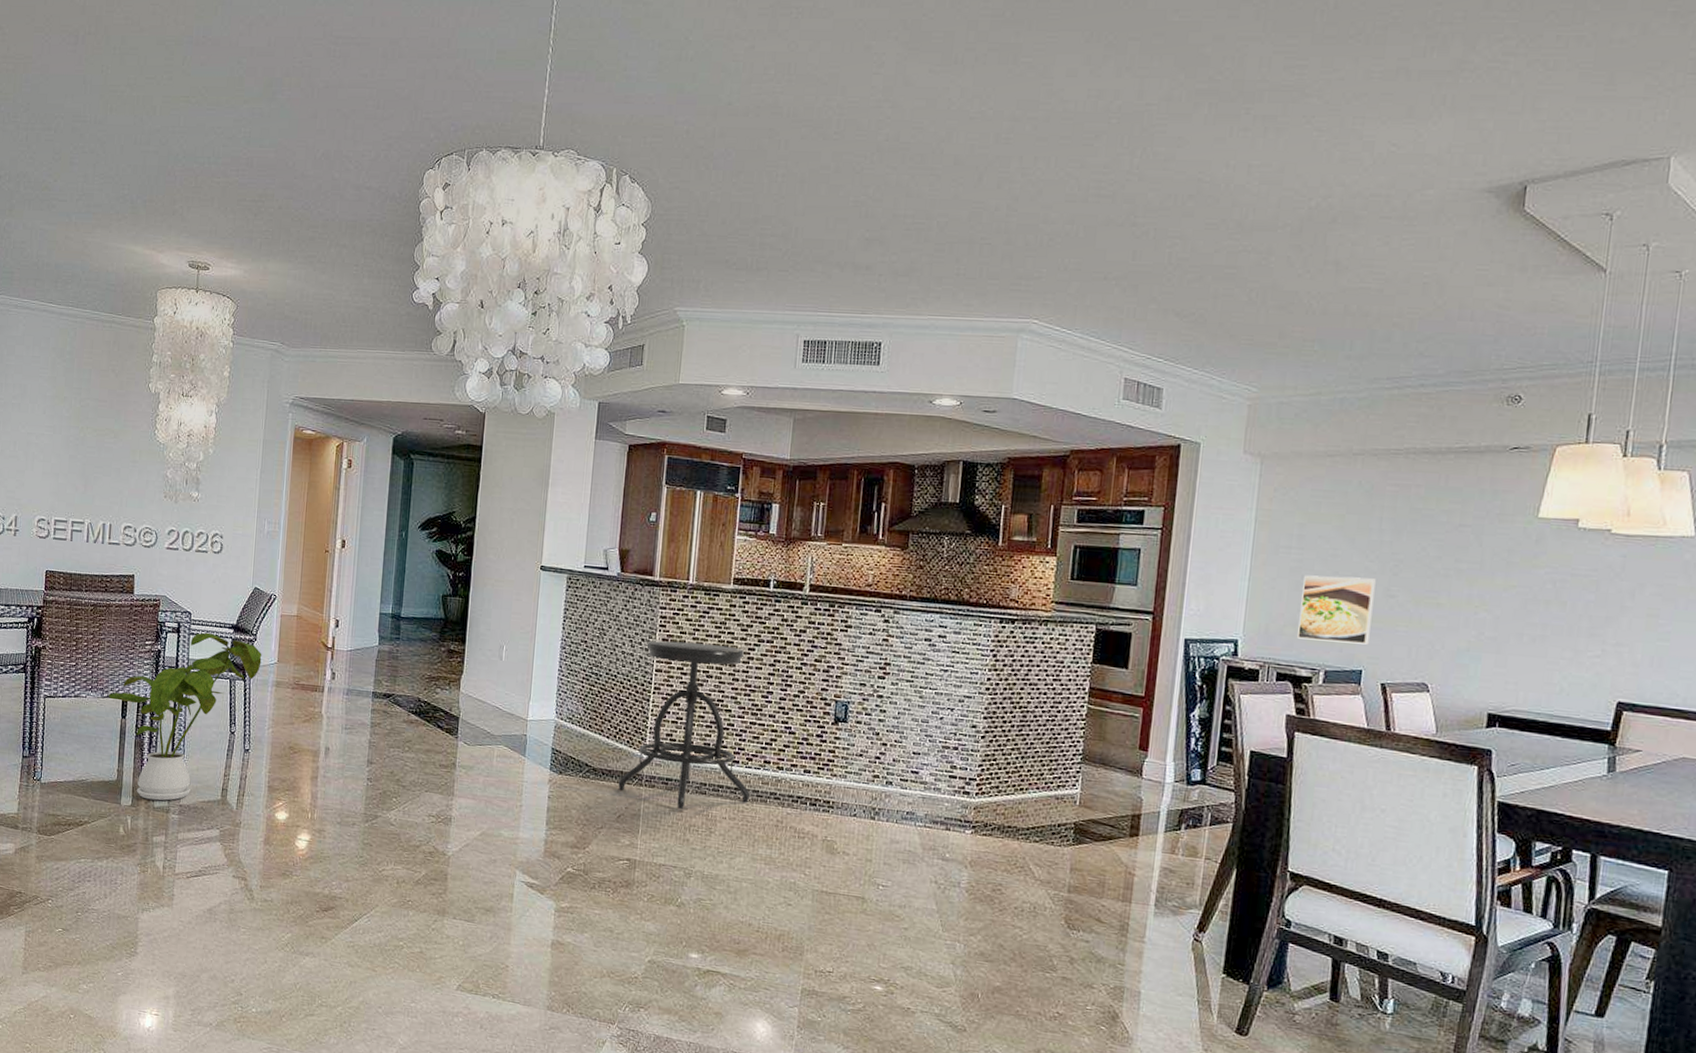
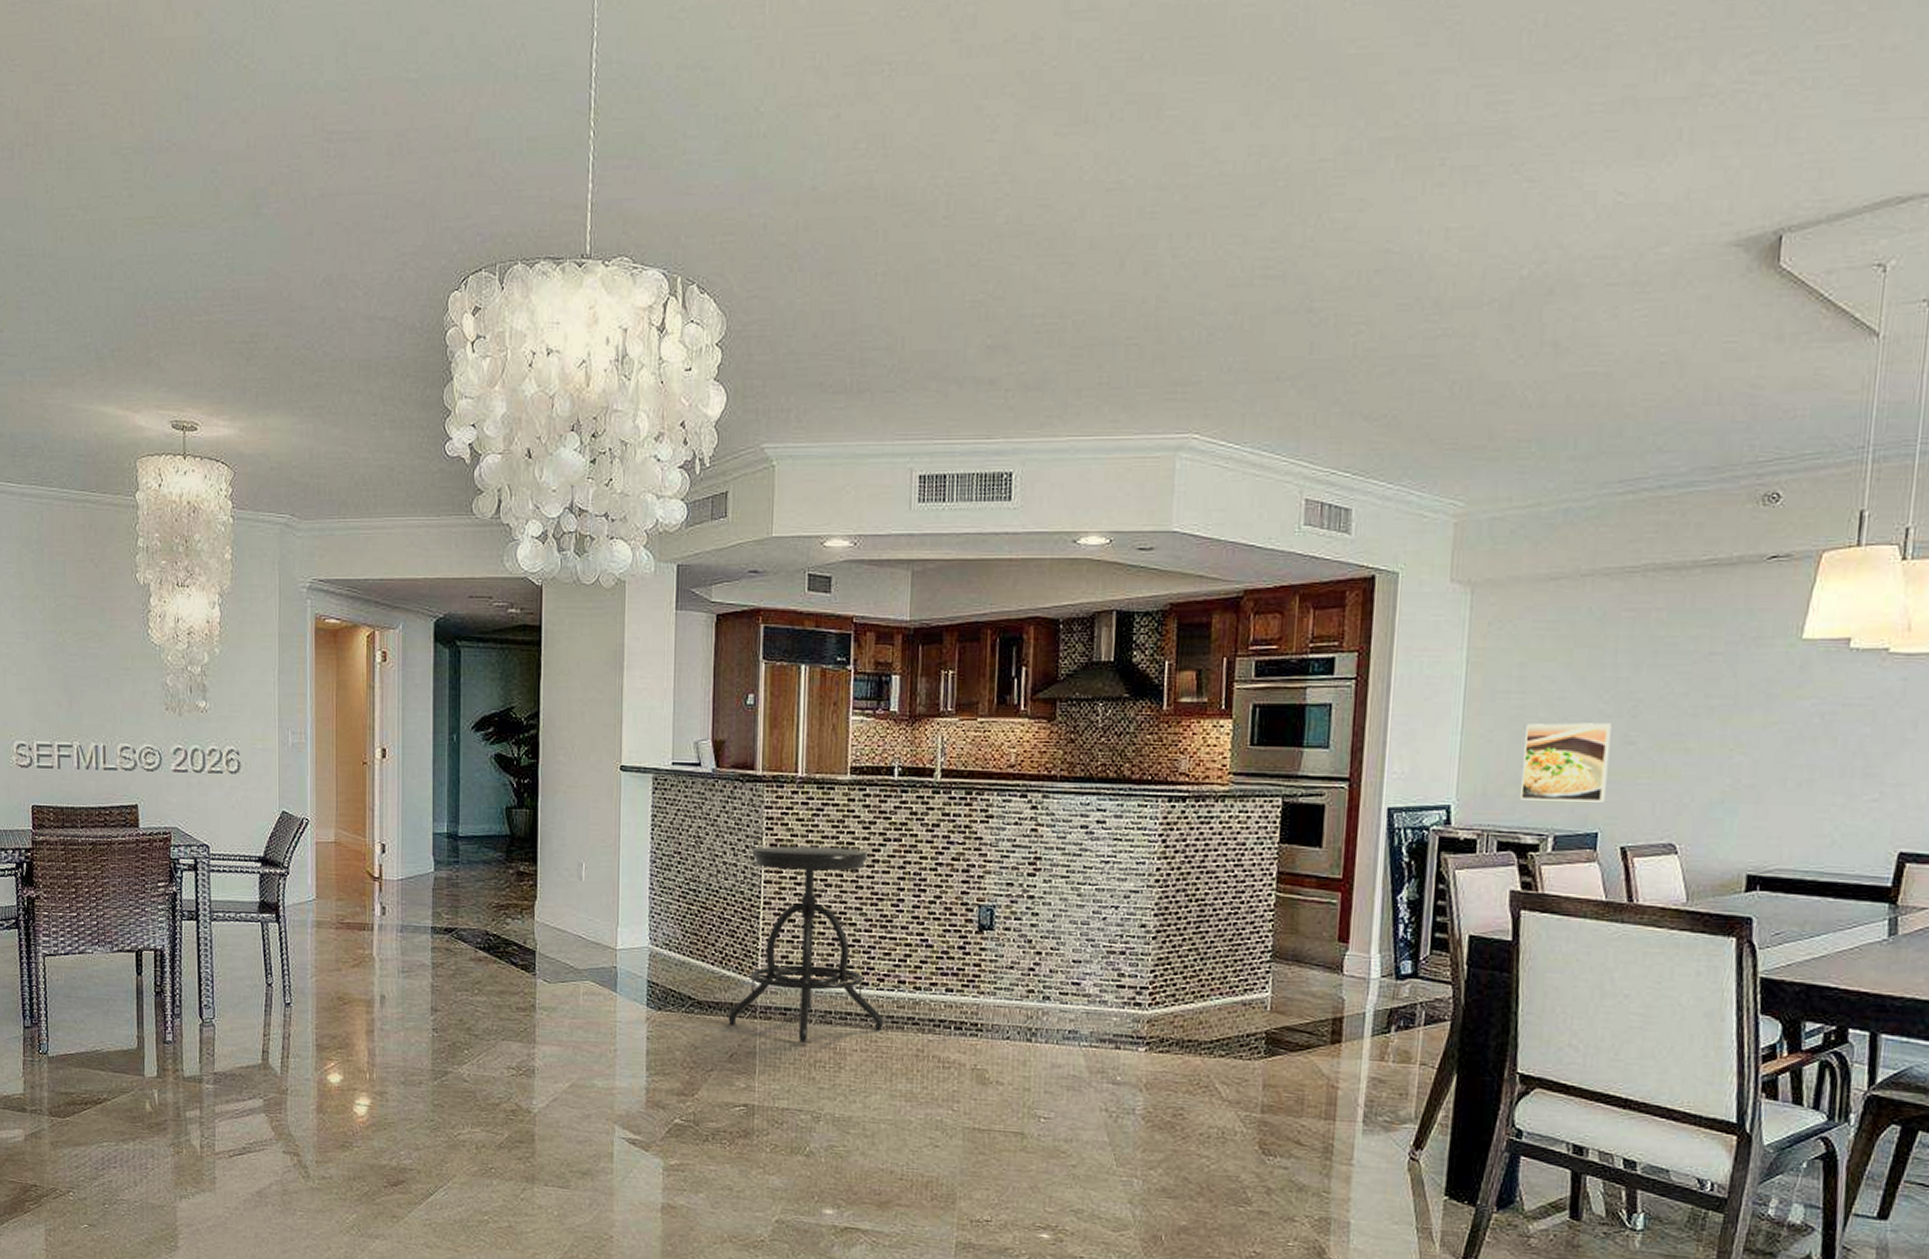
house plant: present [108,632,262,801] -> none [119,868,297,1069]

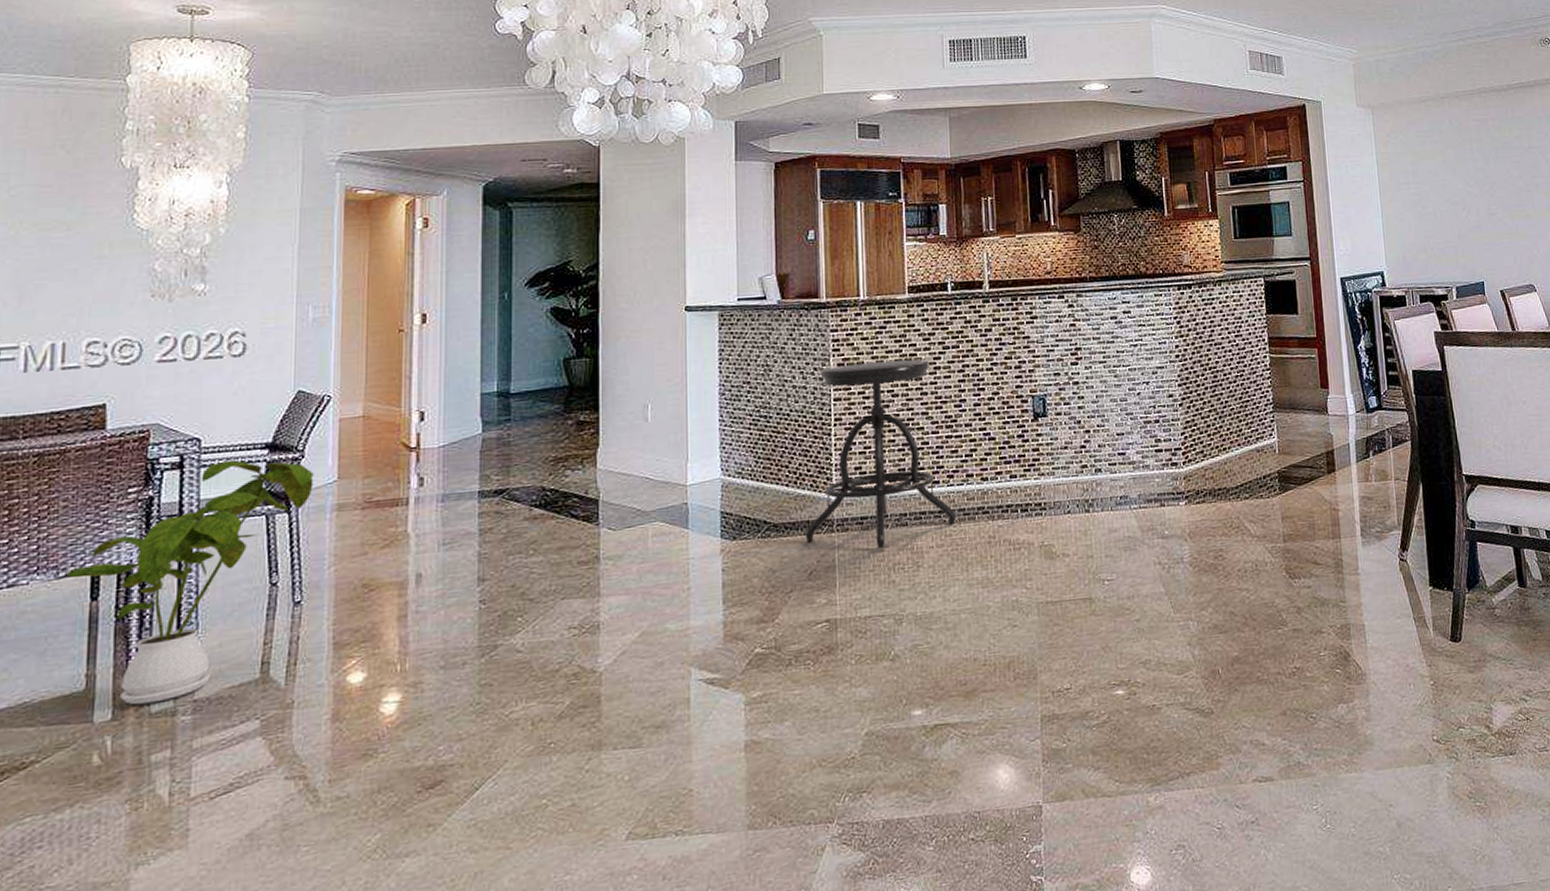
house plant: none [119,868,297,1069] -> present [67,459,314,705]
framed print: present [1520,722,1612,802] -> none [1424,201,1484,262]

